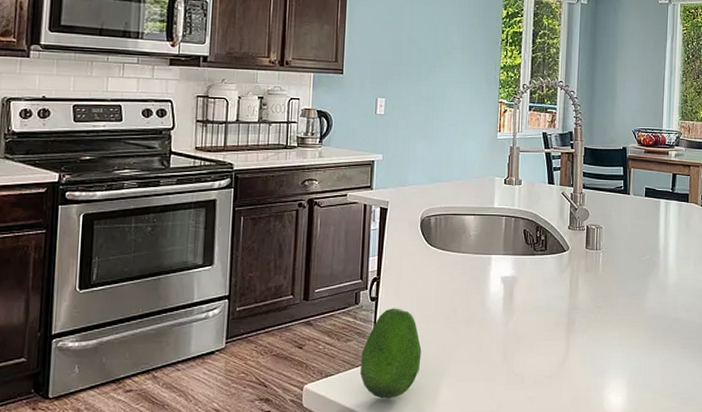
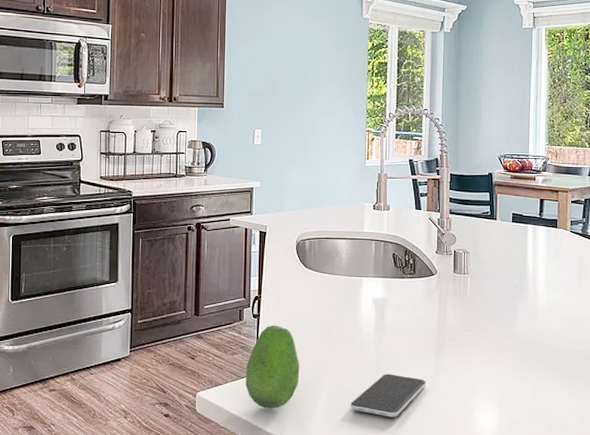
smartphone: none [475,355,556,401] -> present [350,374,426,417]

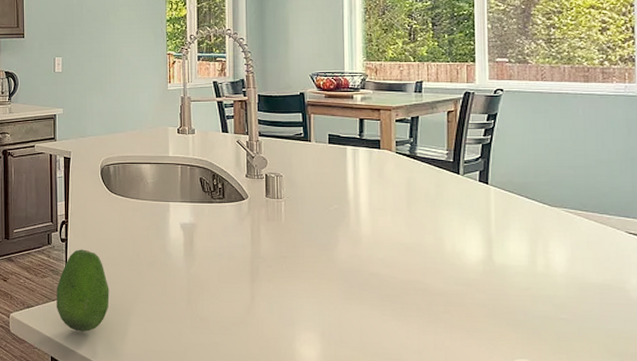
smartphone: present [350,374,426,417] -> none [162,300,241,345]

